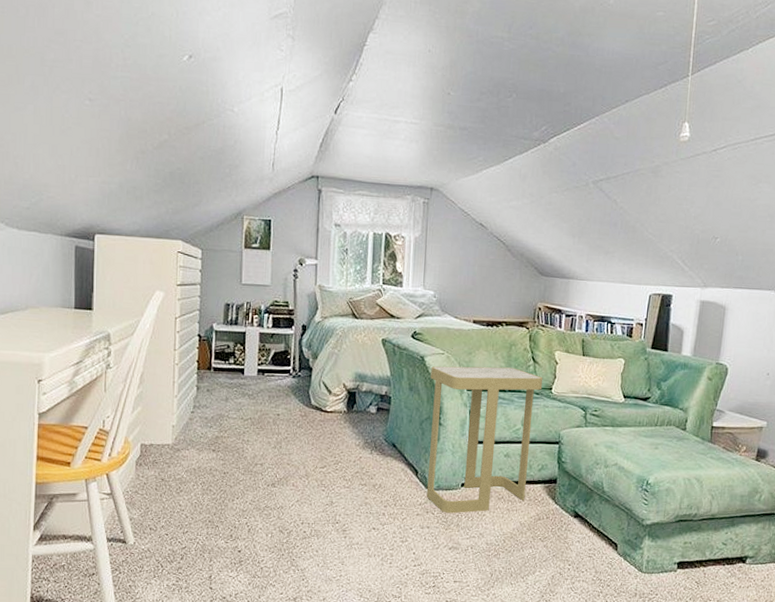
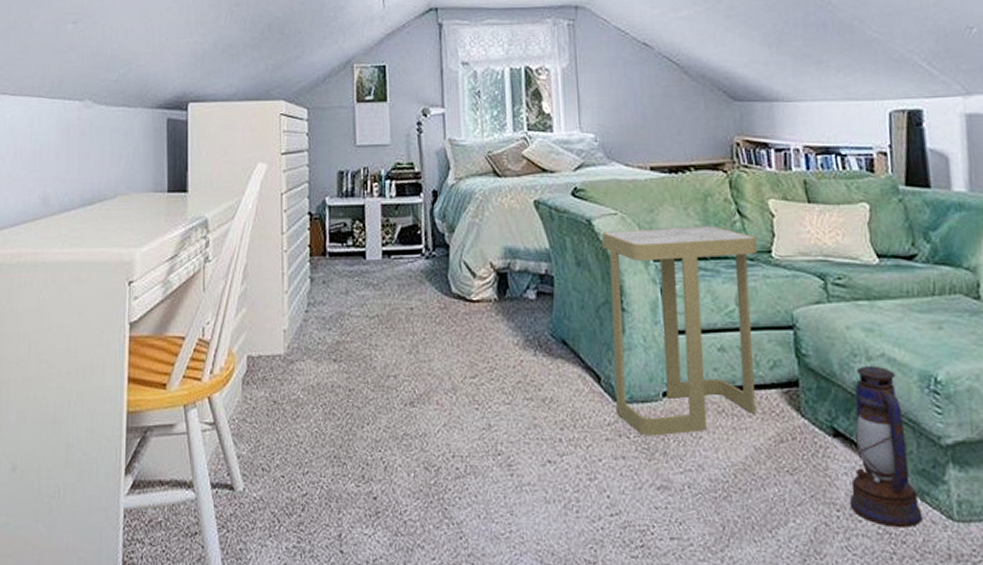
lantern: none [577,471,623,577] -> present [849,365,923,528]

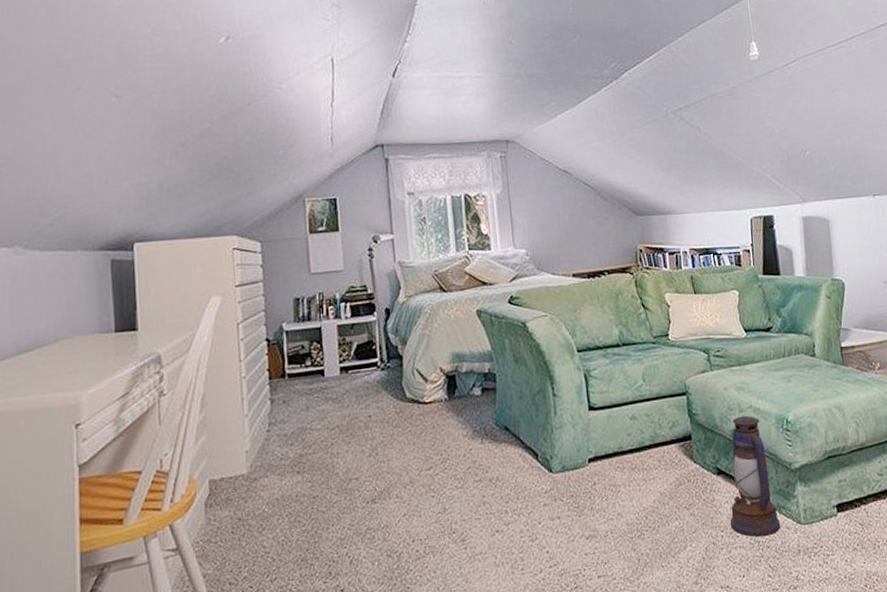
side table: present [602,226,758,437] -> none [535,319,660,497]

